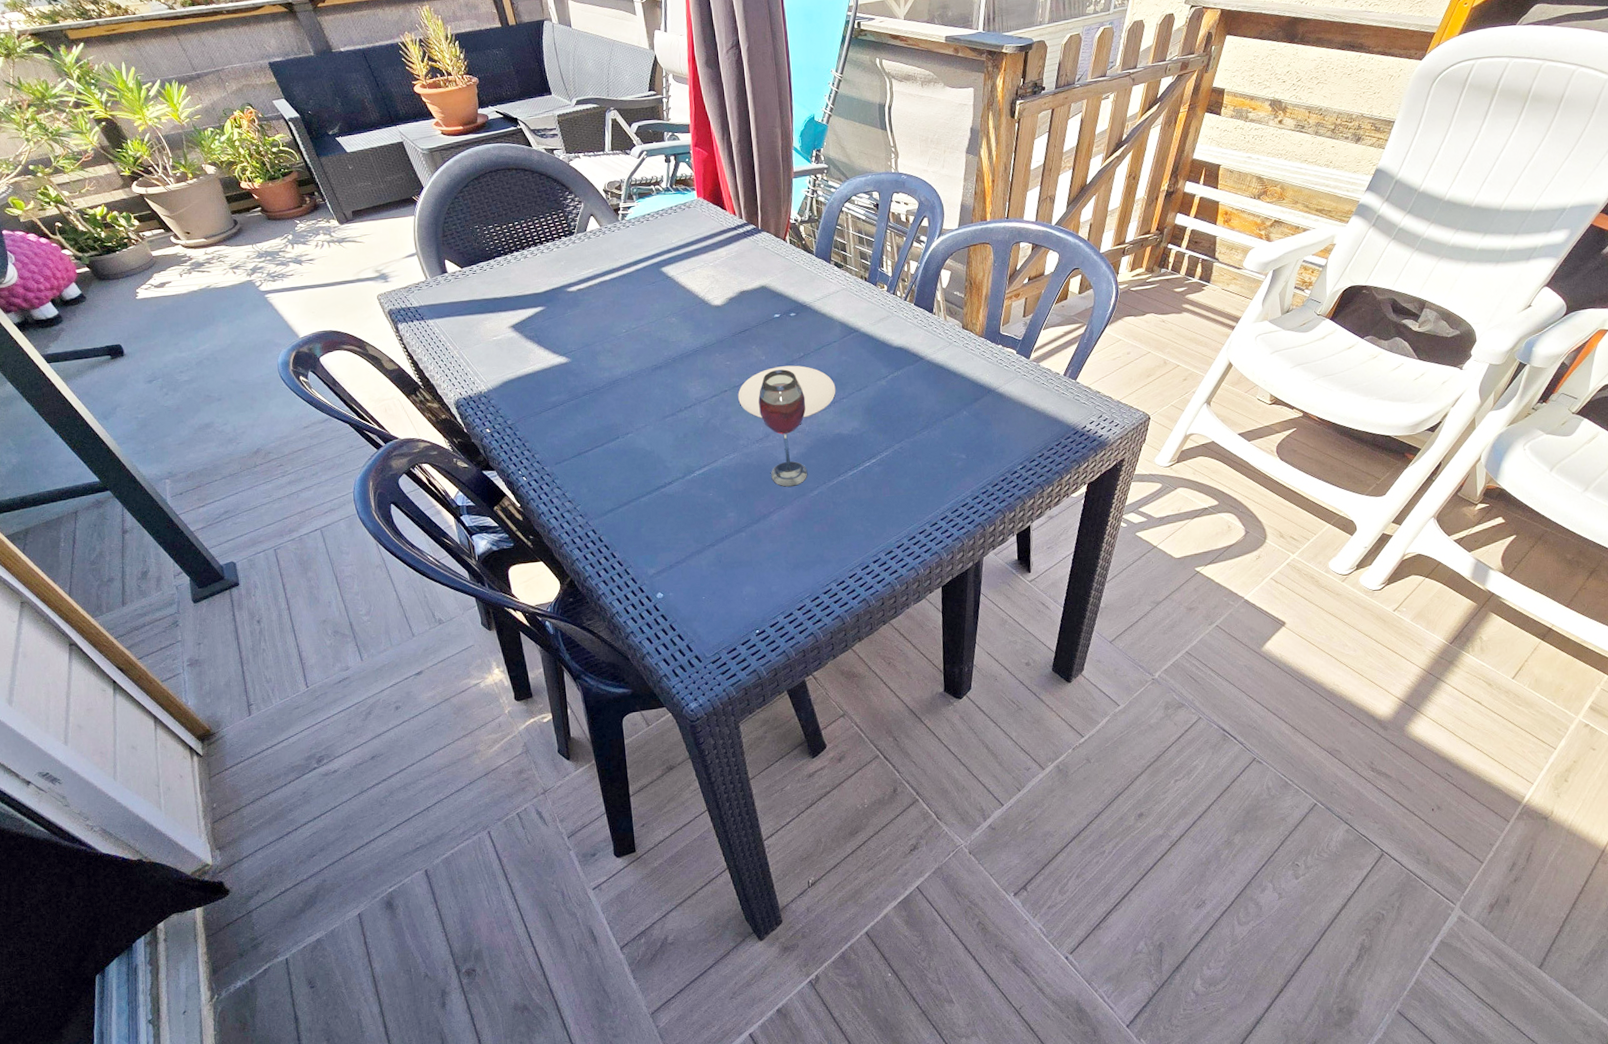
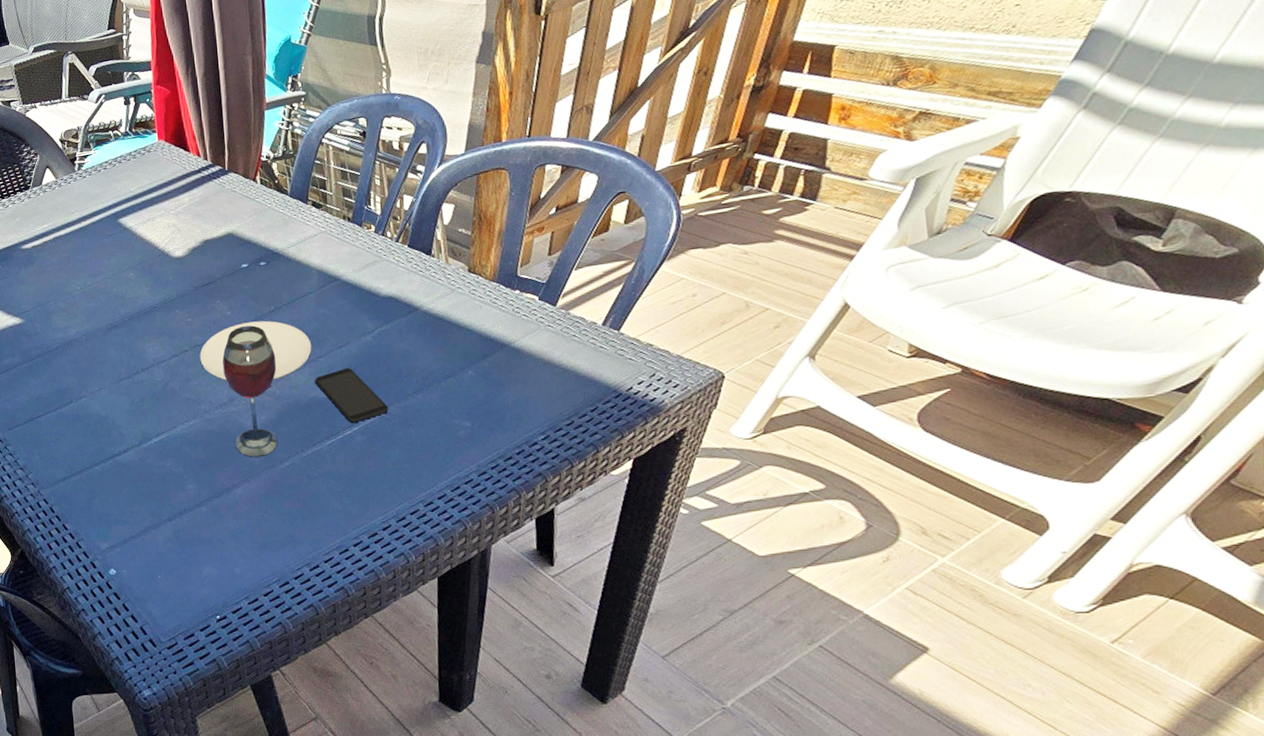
mobile phone: none [839,408,901,456] -> present [315,368,389,423]

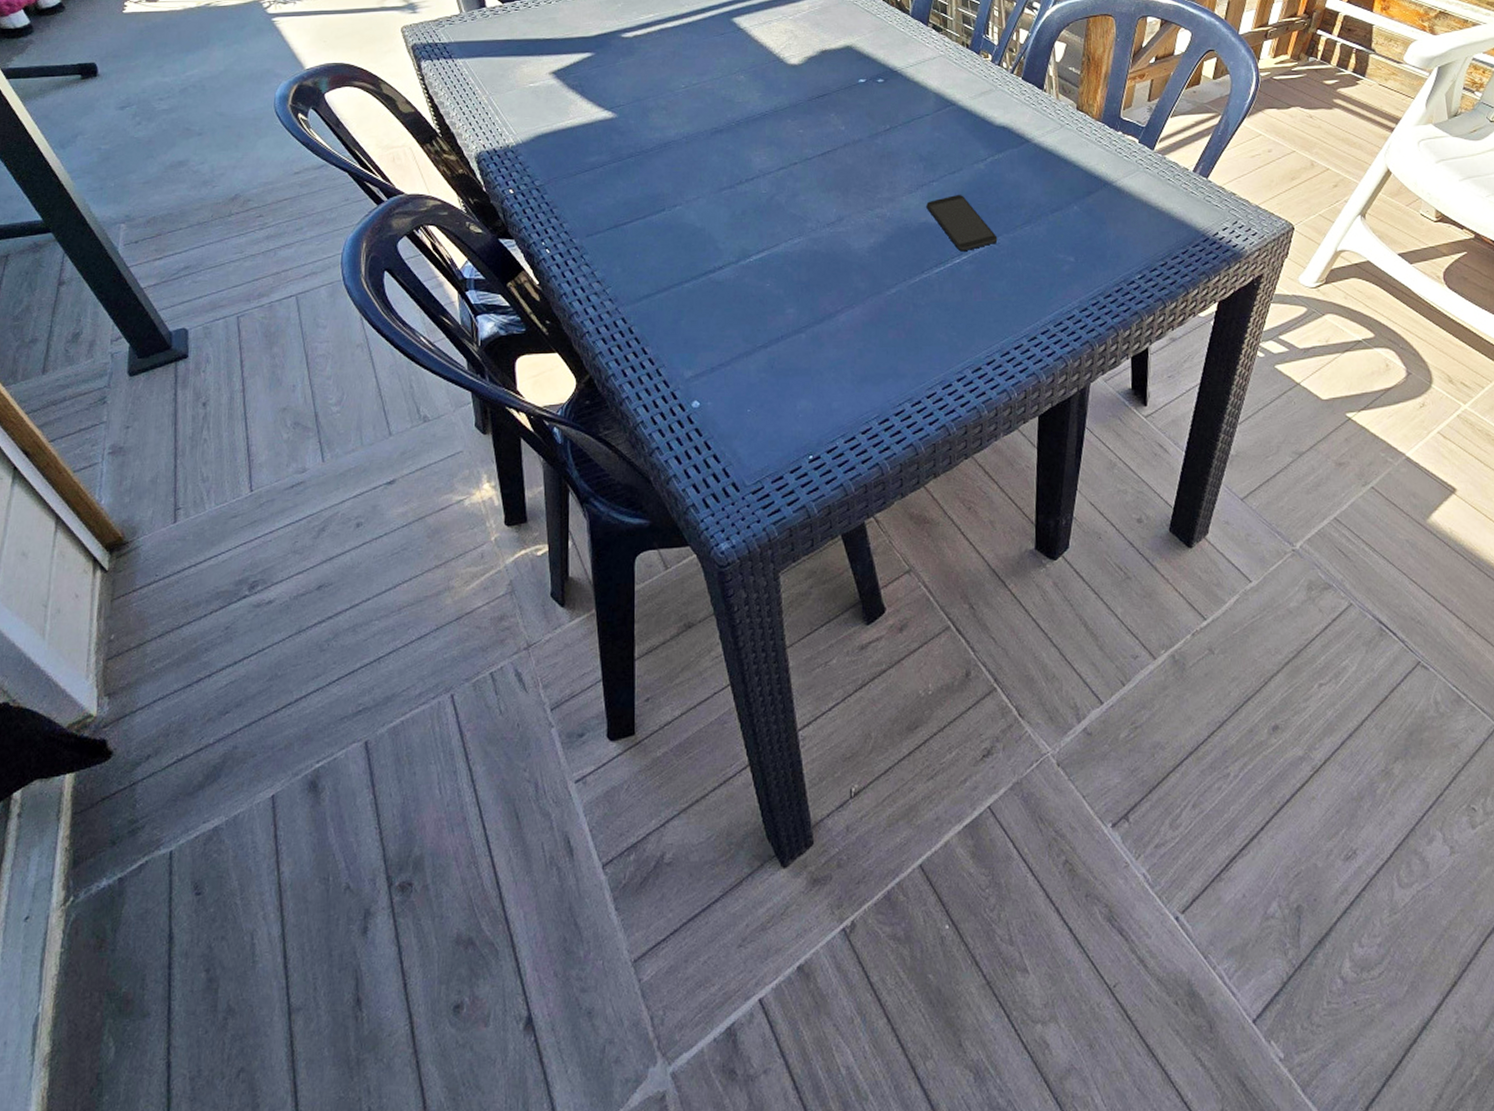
plate: present [200,320,312,381] -> none [809,139,925,202]
wineglass: present [222,325,278,457] -> none [833,142,889,282]

